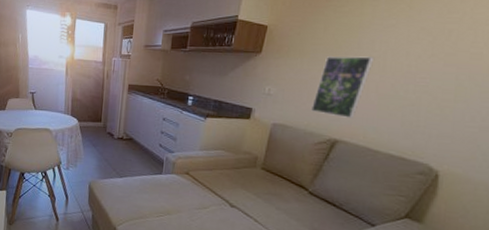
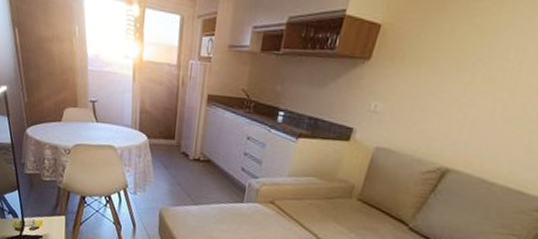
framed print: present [311,56,375,118] -> none [423,66,507,144]

